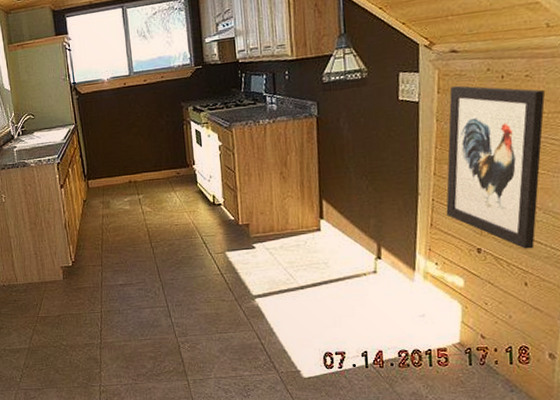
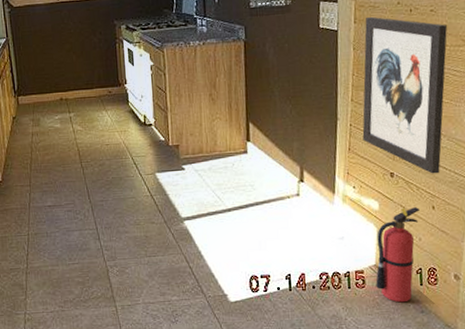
fire extinguisher: none [460,284,510,381] -> present [376,207,420,303]

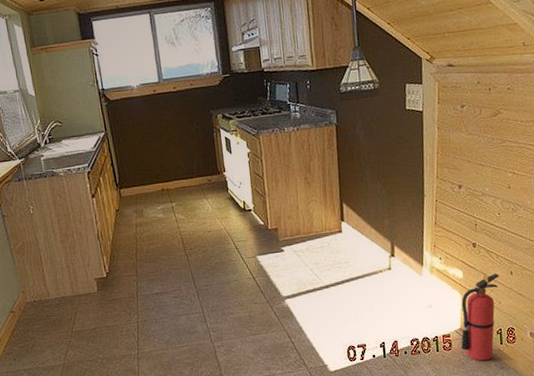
wall art: present [362,16,447,174] -> none [447,96,523,242]

